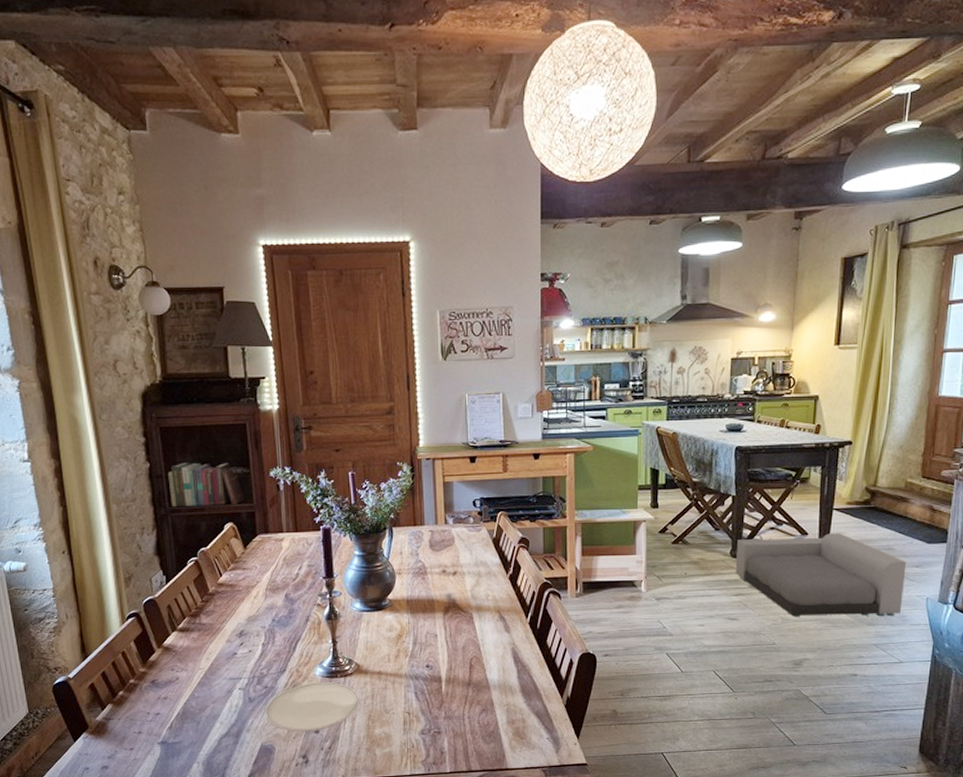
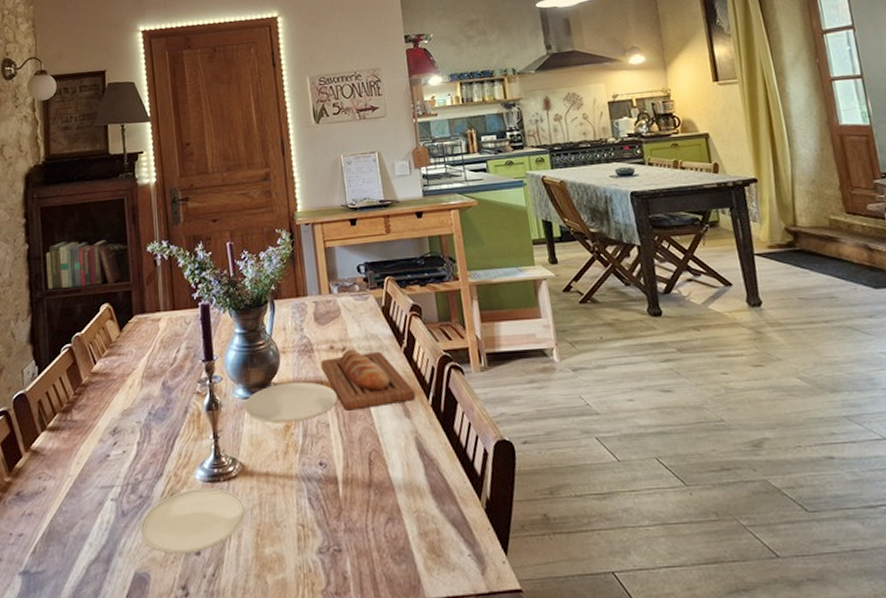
plate: none [361,599,446,633] -> present [244,381,338,423]
bread loaf: none [432,574,516,625] -> present [320,349,415,411]
dog bed: present [735,533,907,617] -> none [653,281,866,385]

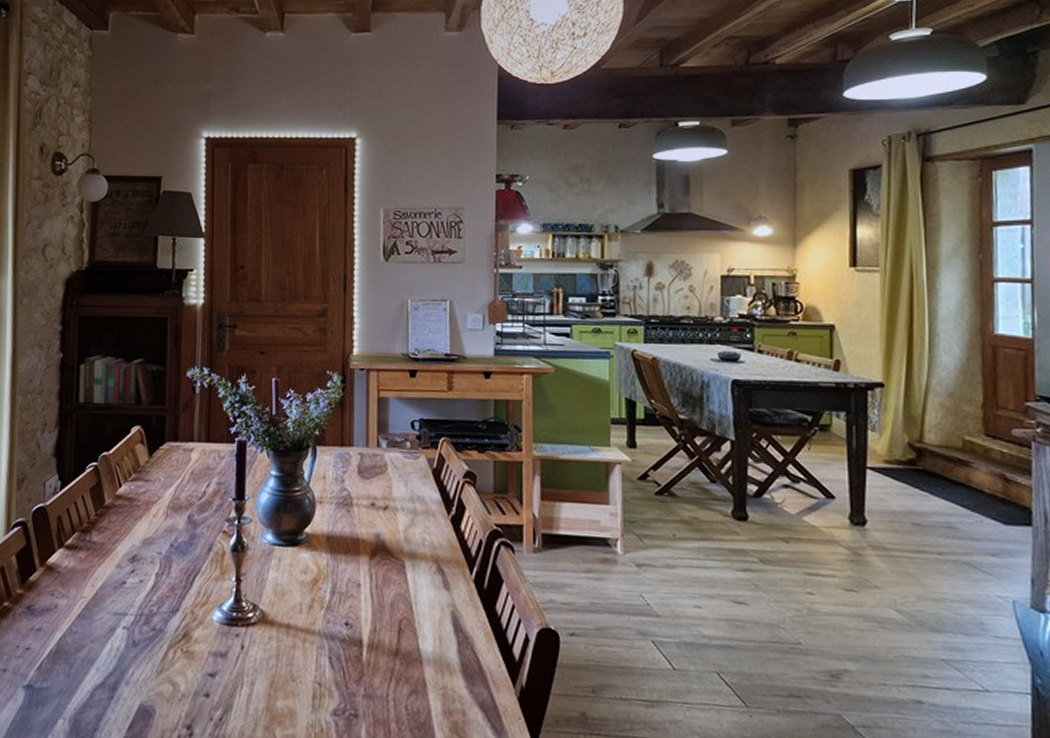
plate: present [140,487,246,555] -> none [149,629,262,694]
plate: present [244,381,338,423] -> none [272,534,373,577]
bread loaf: present [320,349,415,411] -> none [358,509,458,574]

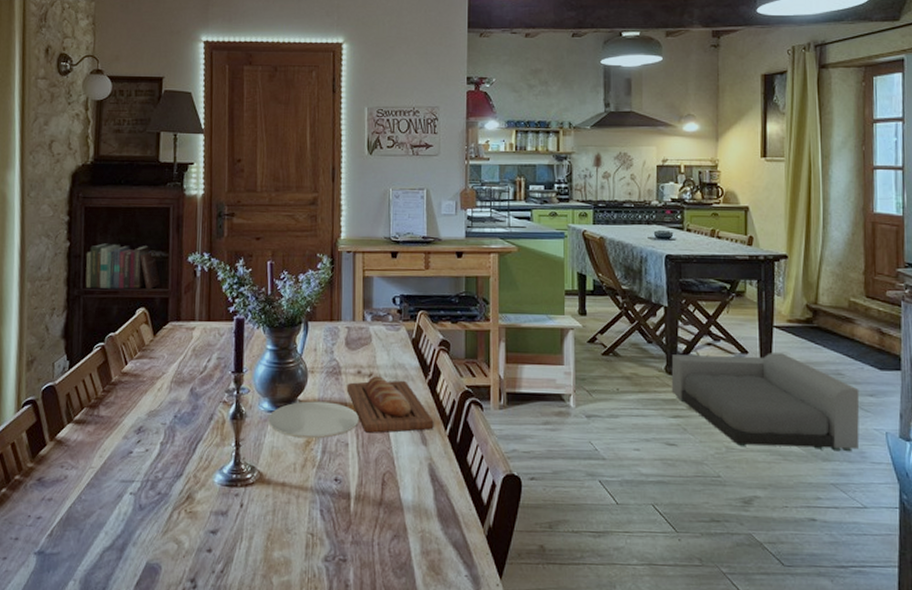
plate: none [272,534,373,577] -> present [268,401,359,439]
bread loaf: none [358,509,458,574] -> present [346,376,434,433]
dog bed: none [739,497,979,623] -> present [671,353,860,452]

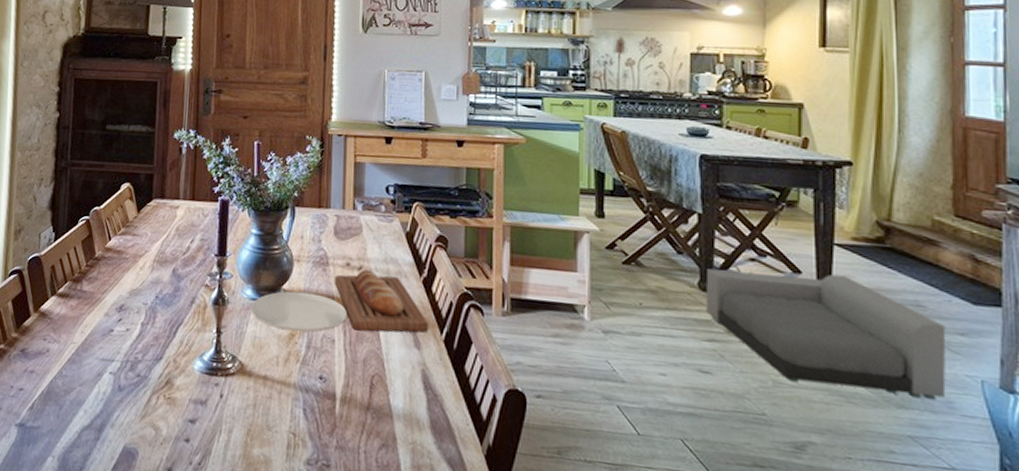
books: present [85,243,160,290] -> none [73,115,146,165]

